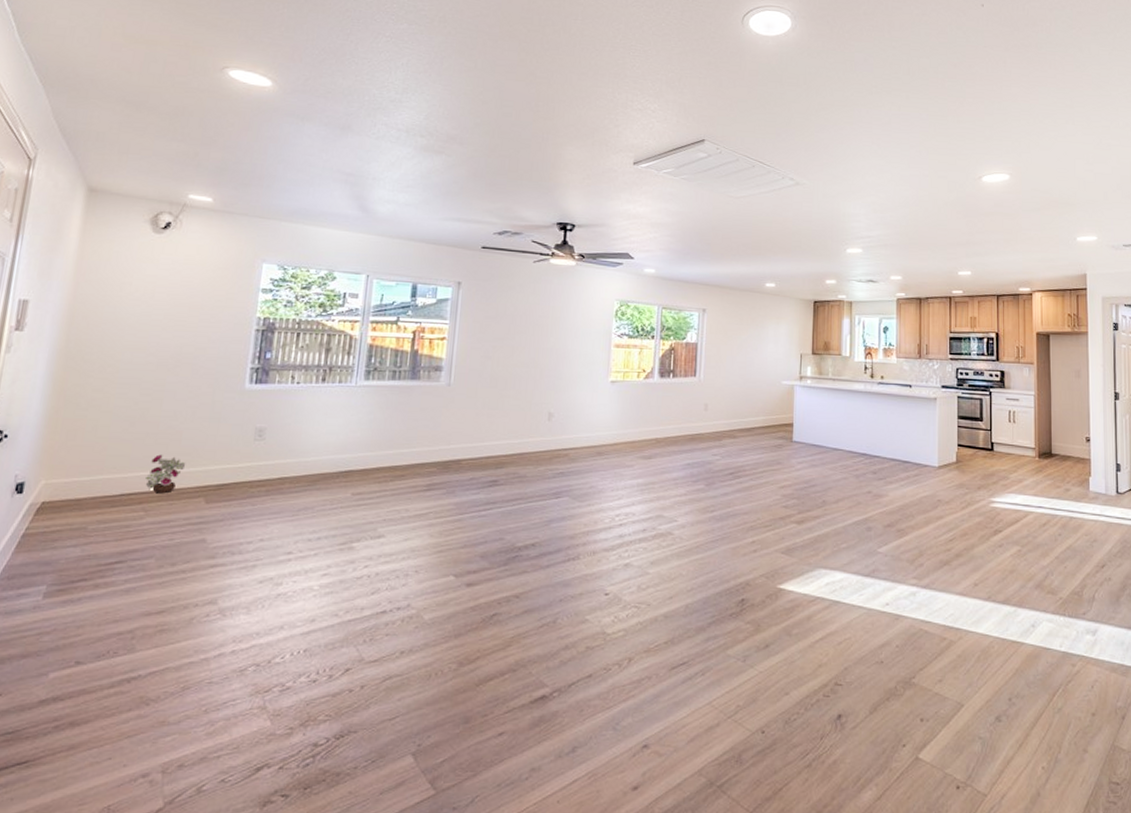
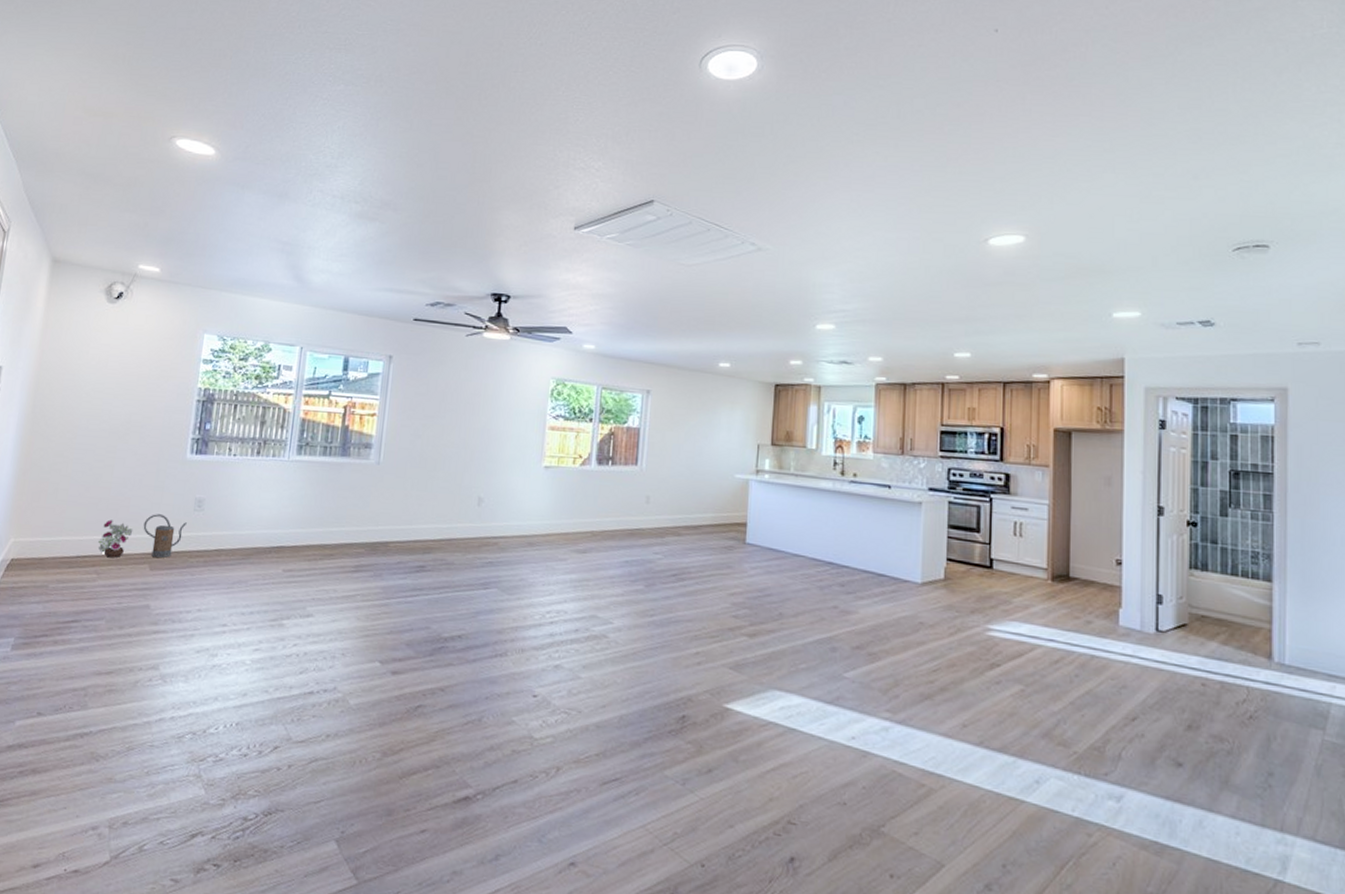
watering can: none [197,446,246,490] -> present [143,514,187,558]

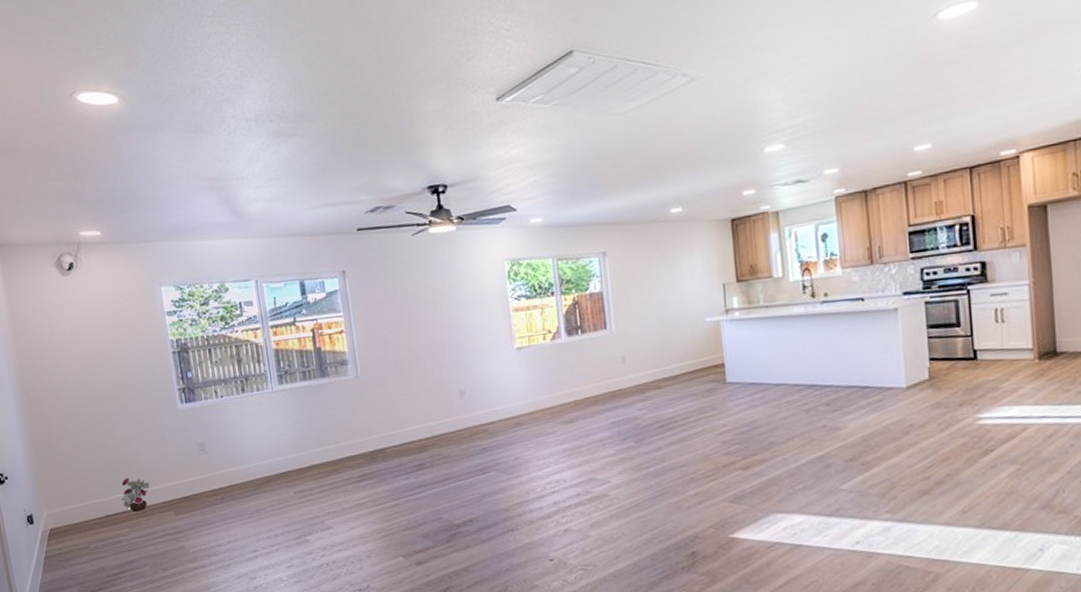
watering can: present [143,514,187,558] -> none [157,464,196,503]

